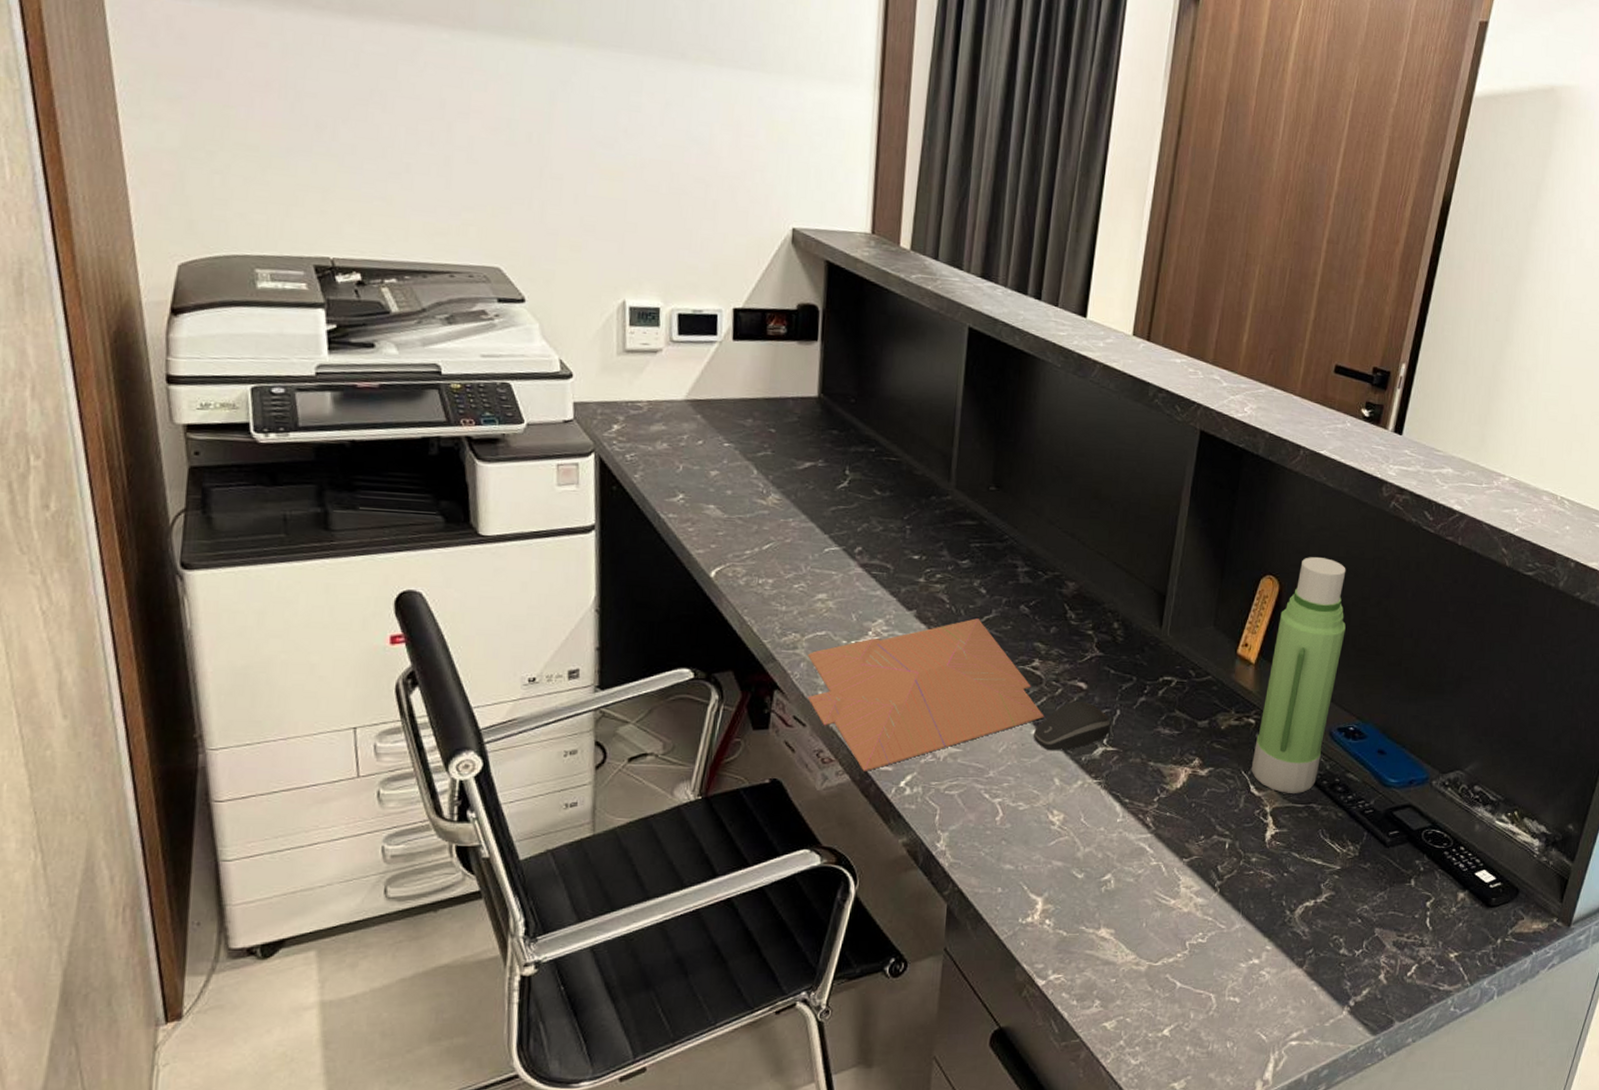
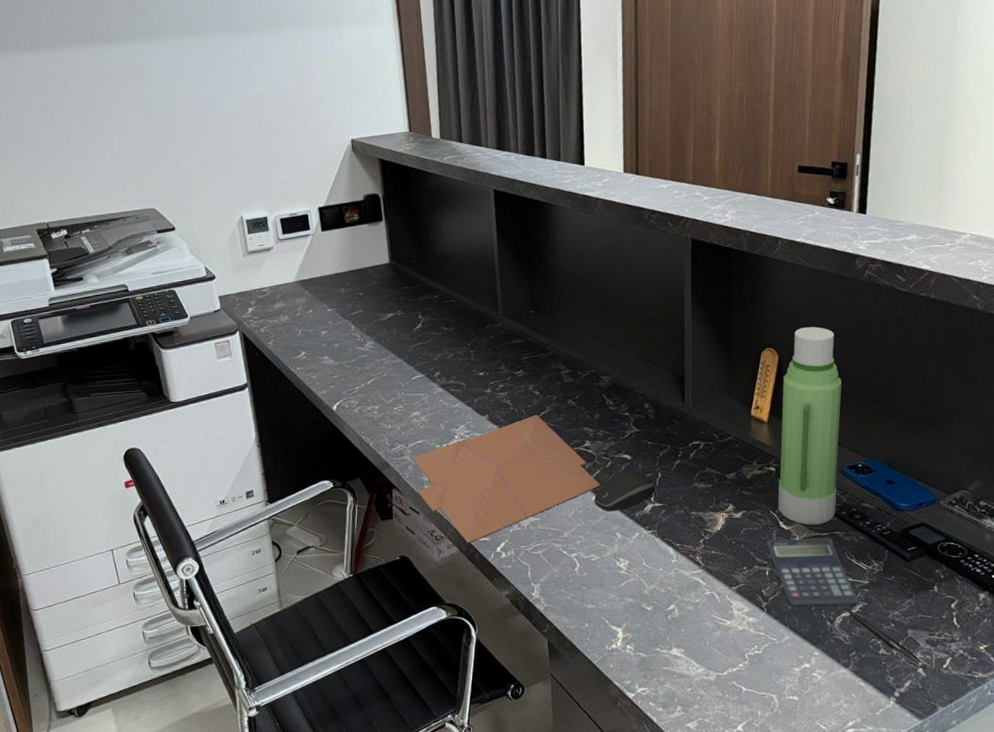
calculator: none [1232,806,1326,892] -> present [767,537,859,606]
pen: none [1308,896,1390,977] -> present [844,607,927,670]

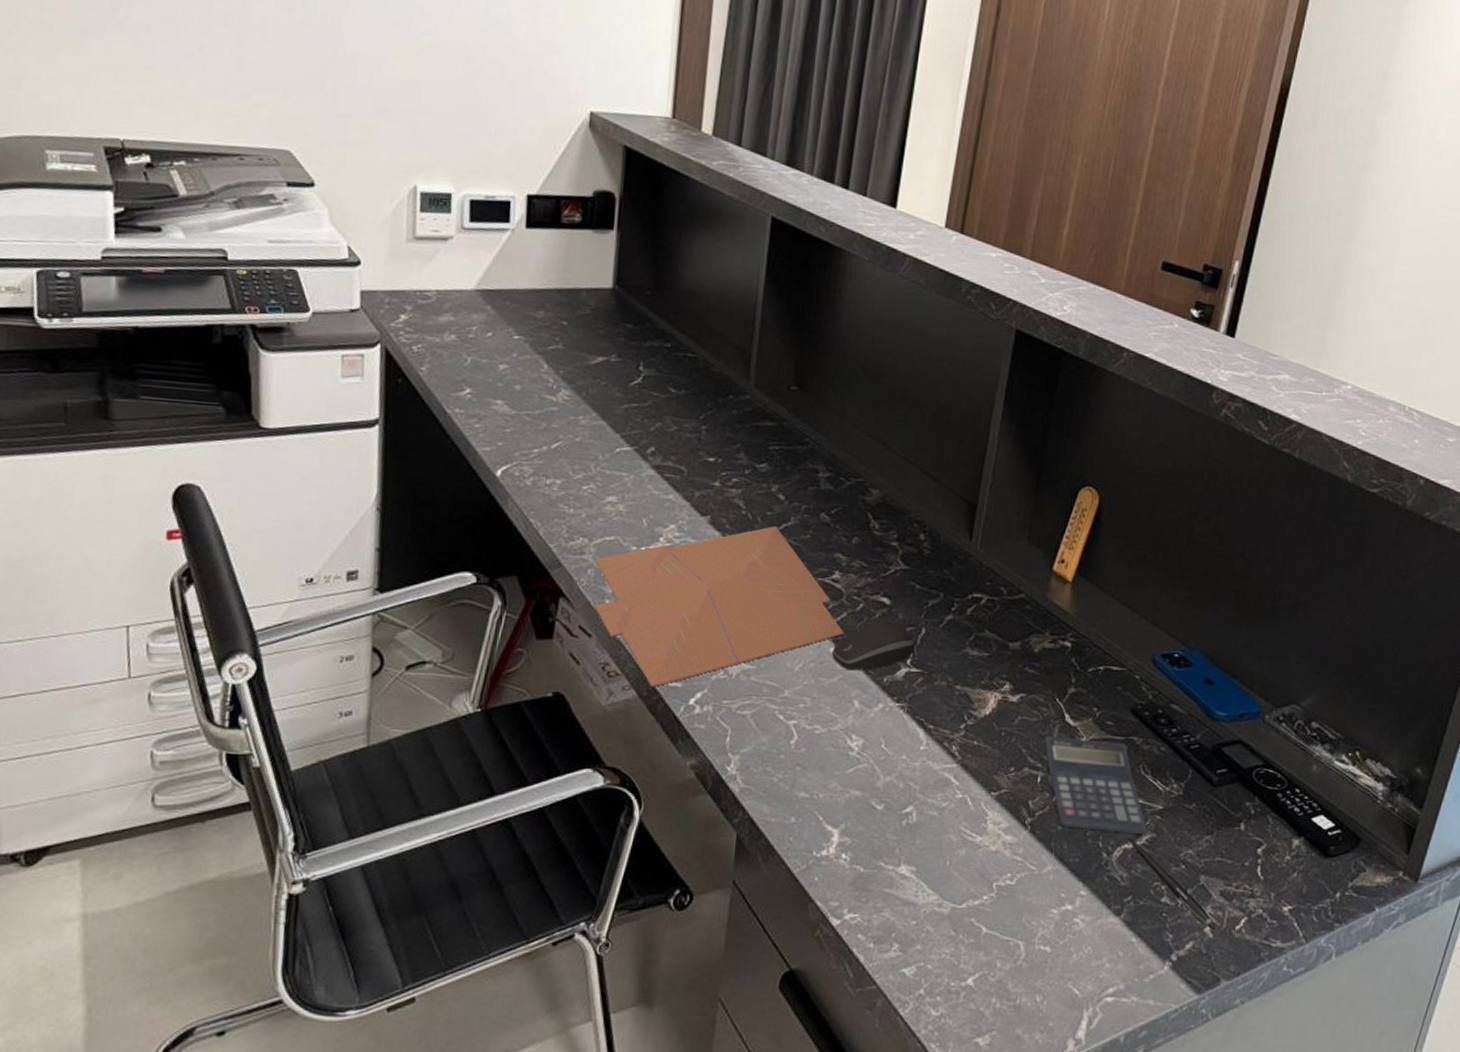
water bottle: present [778,327,842,525] -> none [1067,467,1172,725]

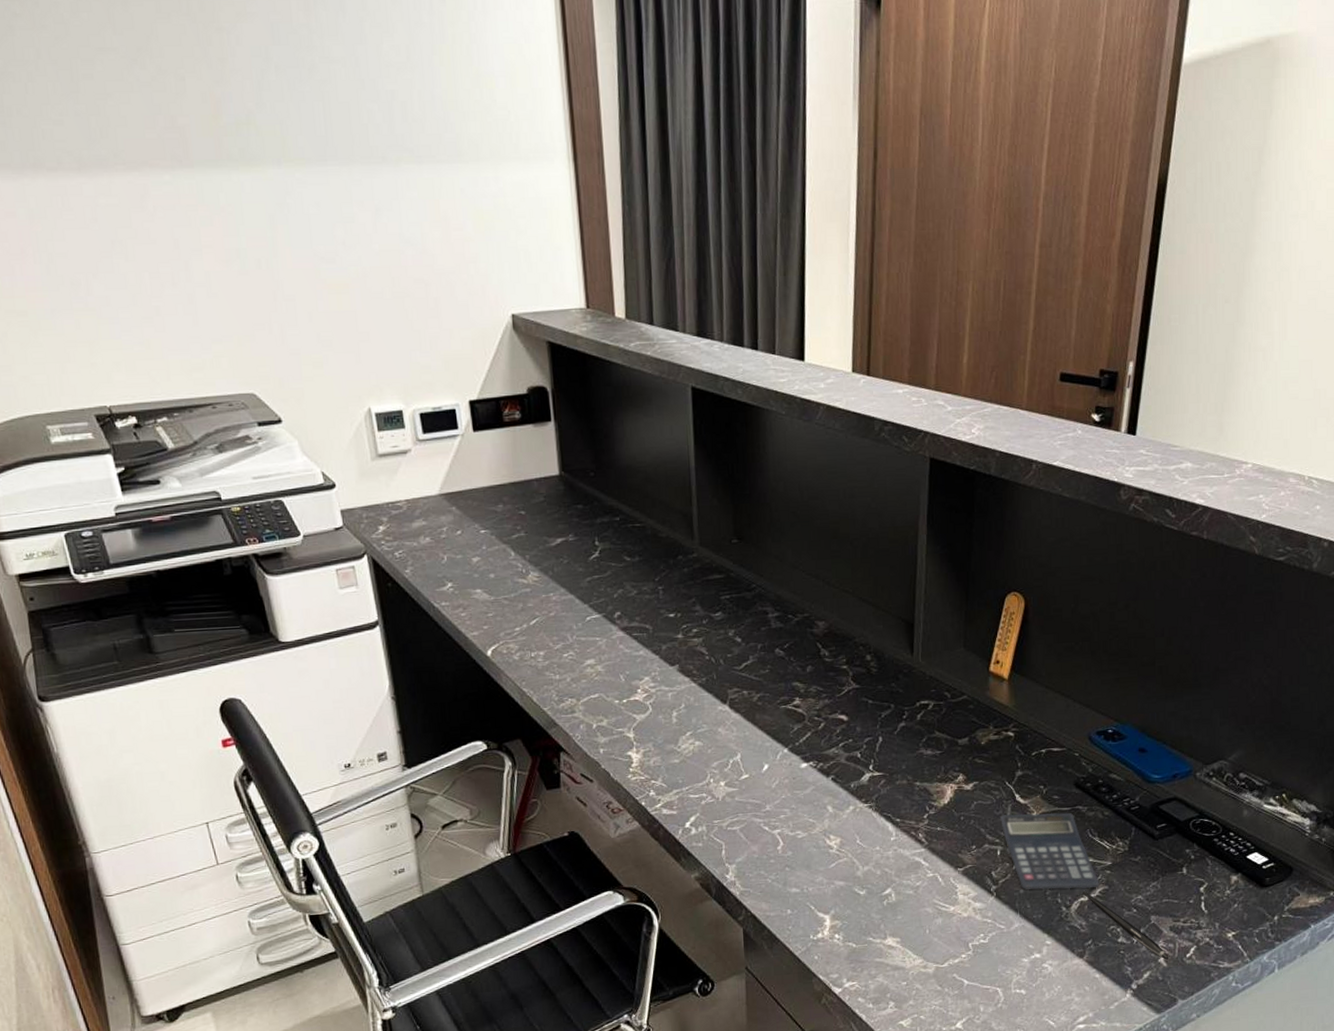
papers: present [594,526,844,688] -> none [585,666,811,818]
computer mouse: present [831,618,915,671] -> none [802,733,875,782]

